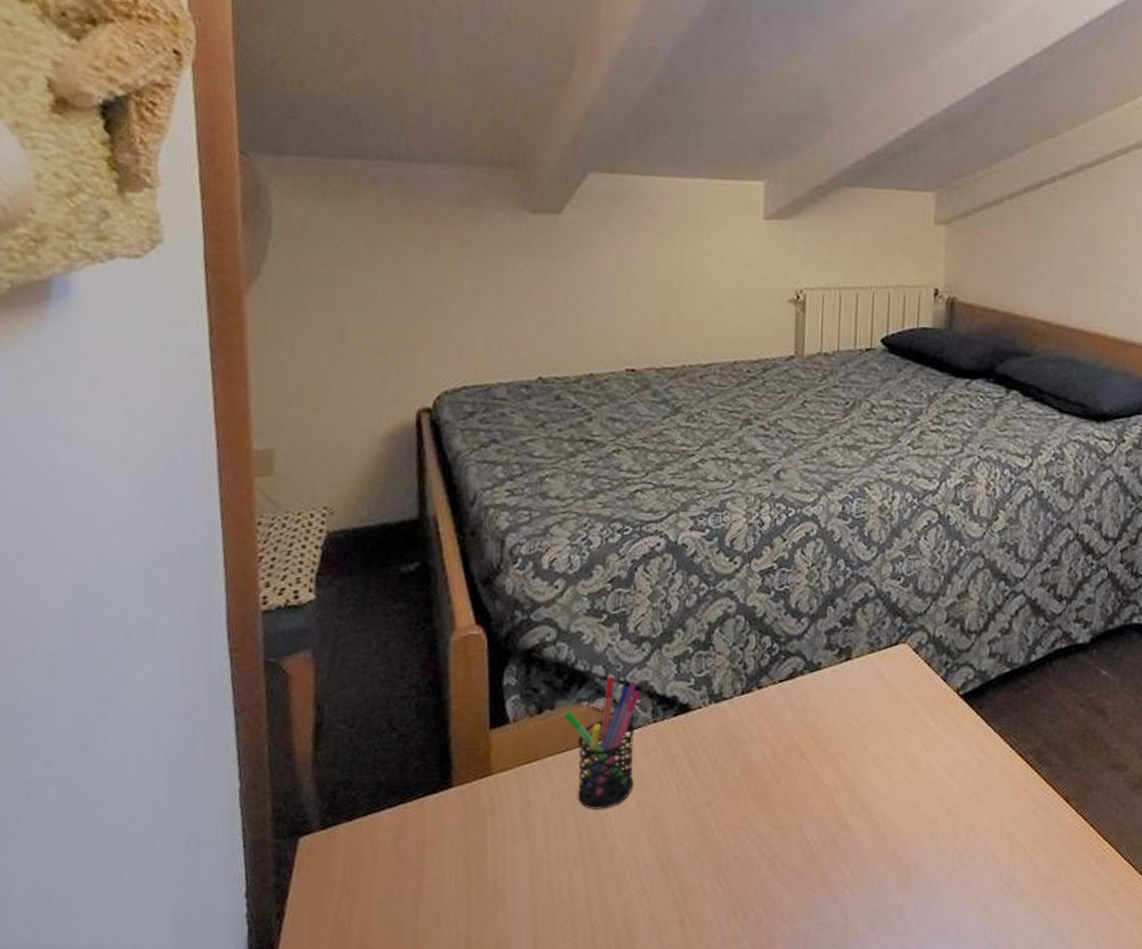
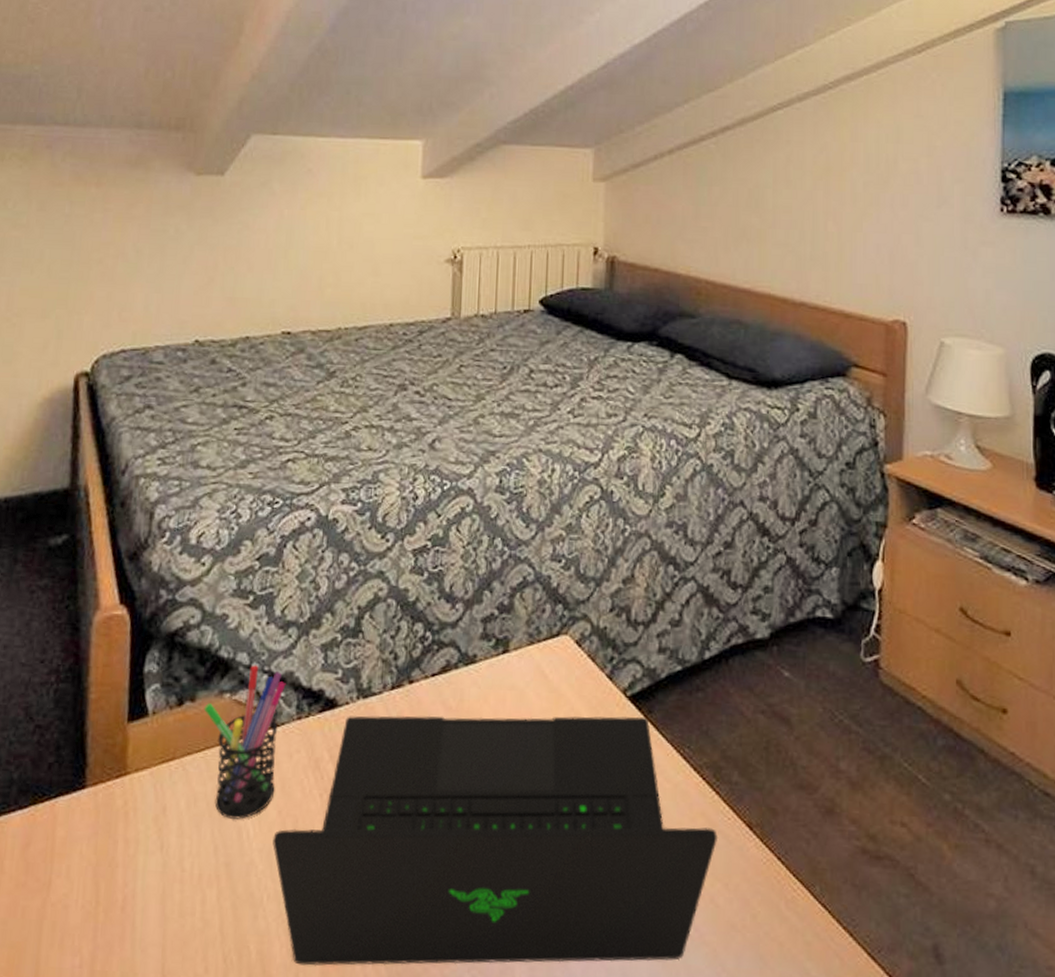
laptop: none [633,712,1038,928] -> present [272,716,717,966]

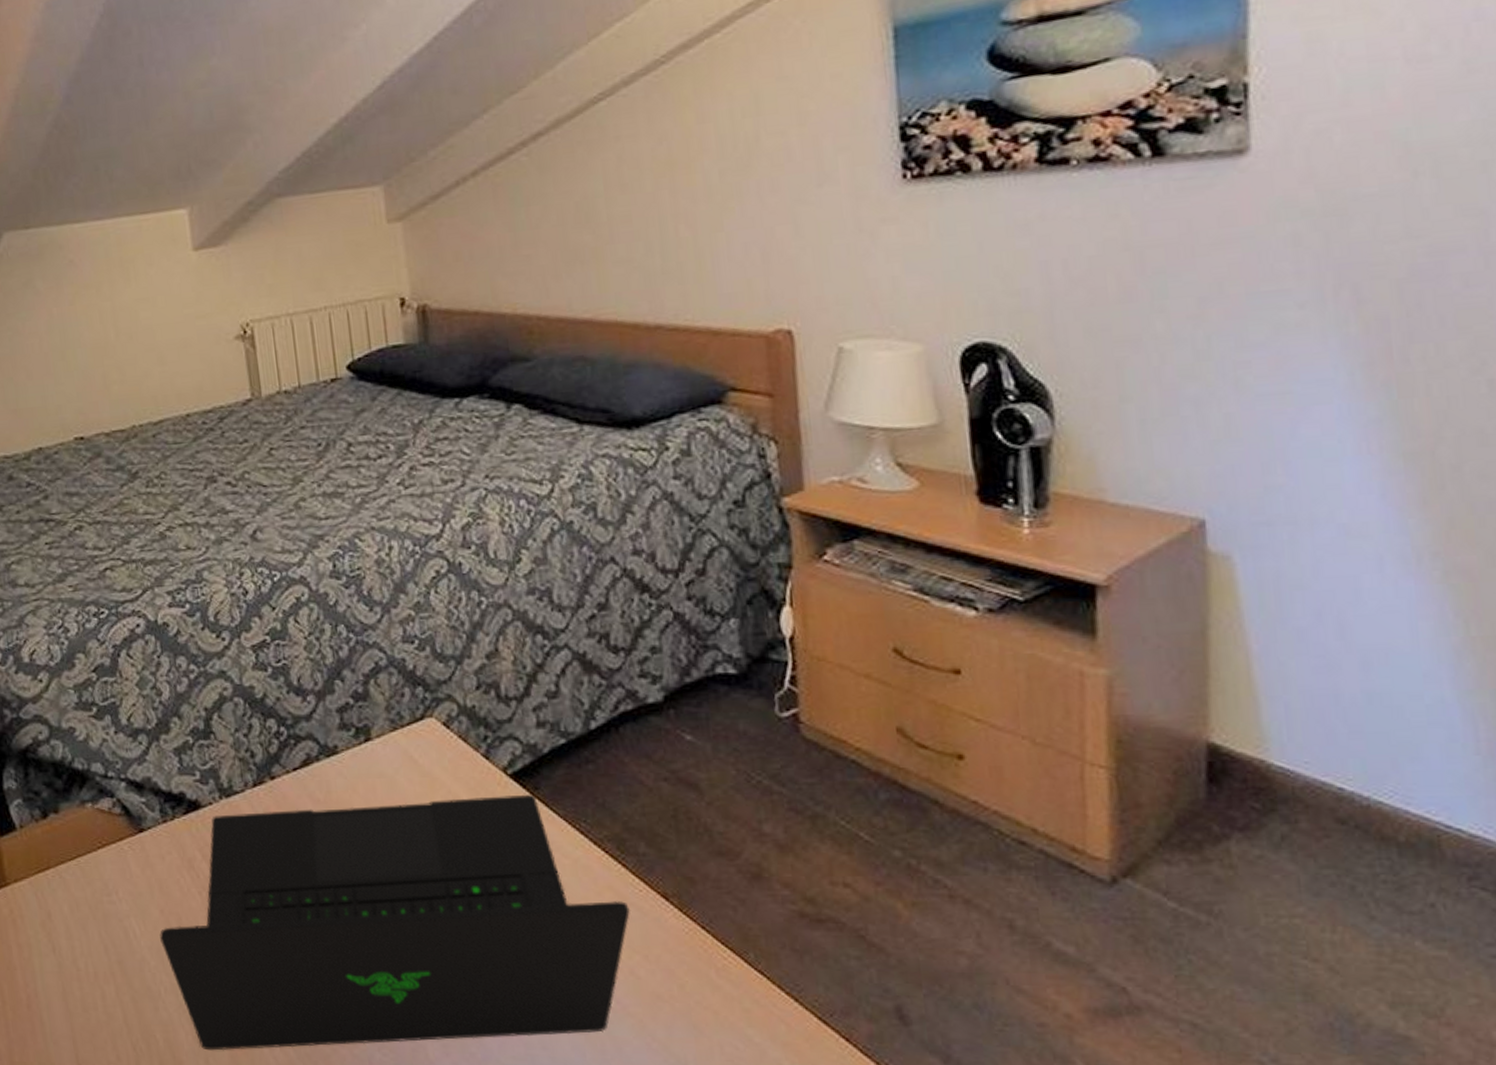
pen holder: present [203,665,286,820] -> none [68,774,154,921]

